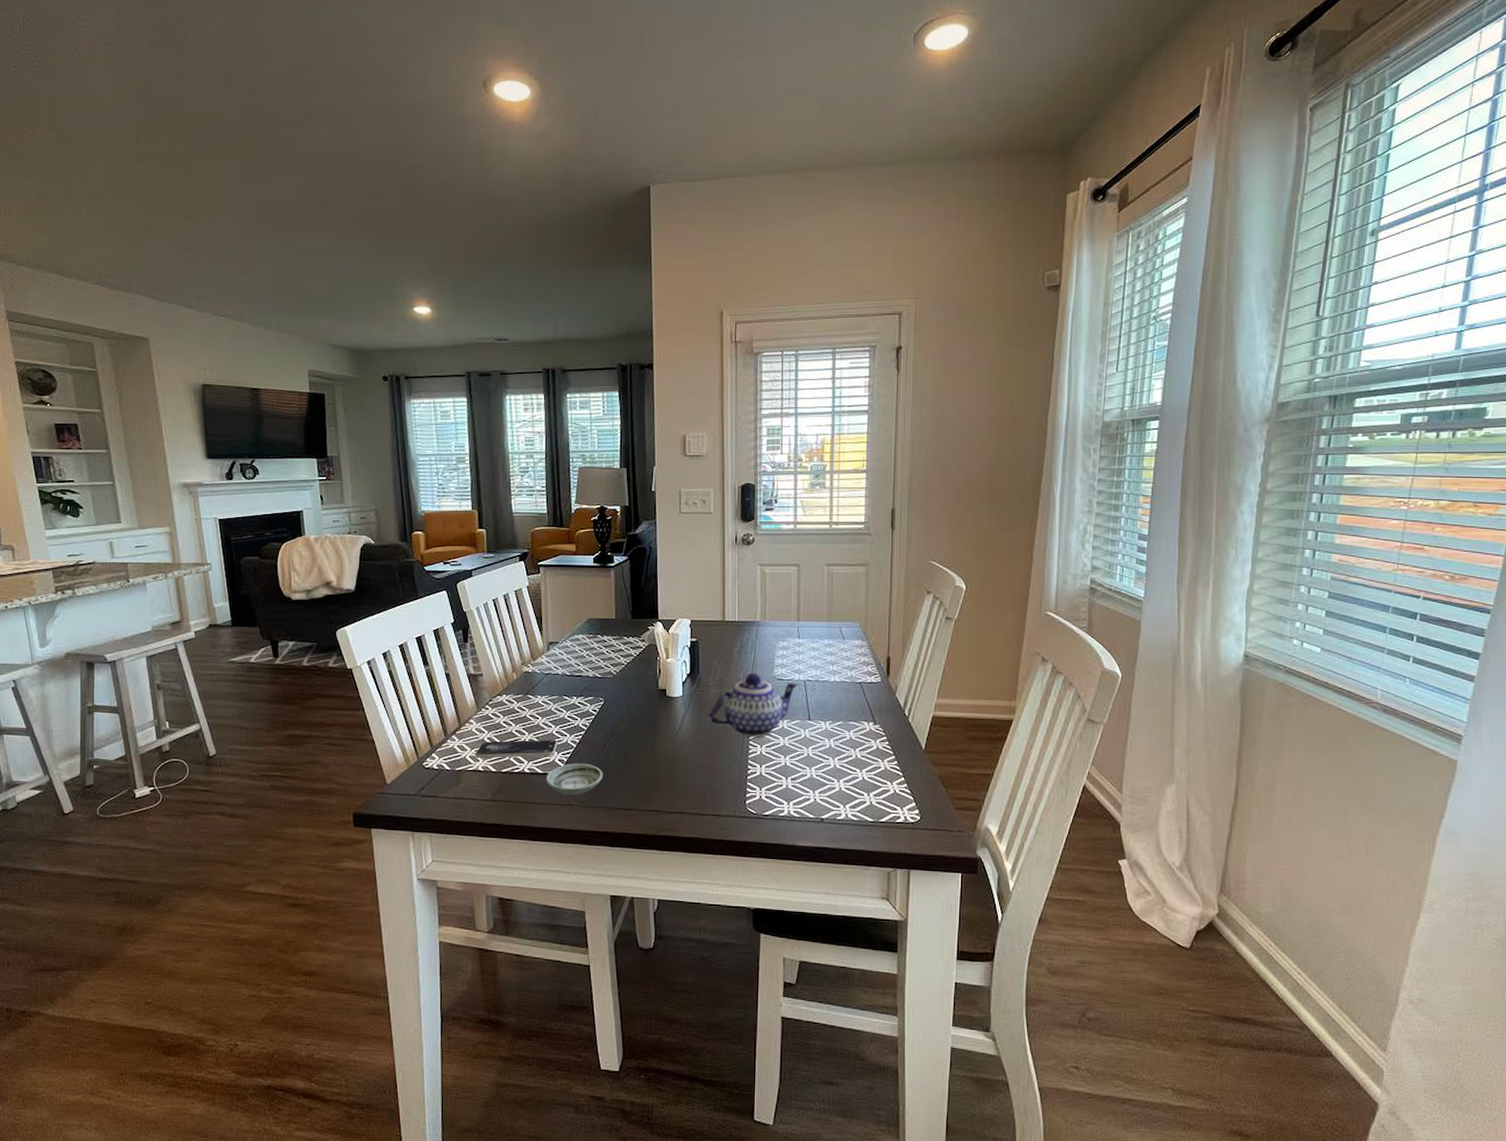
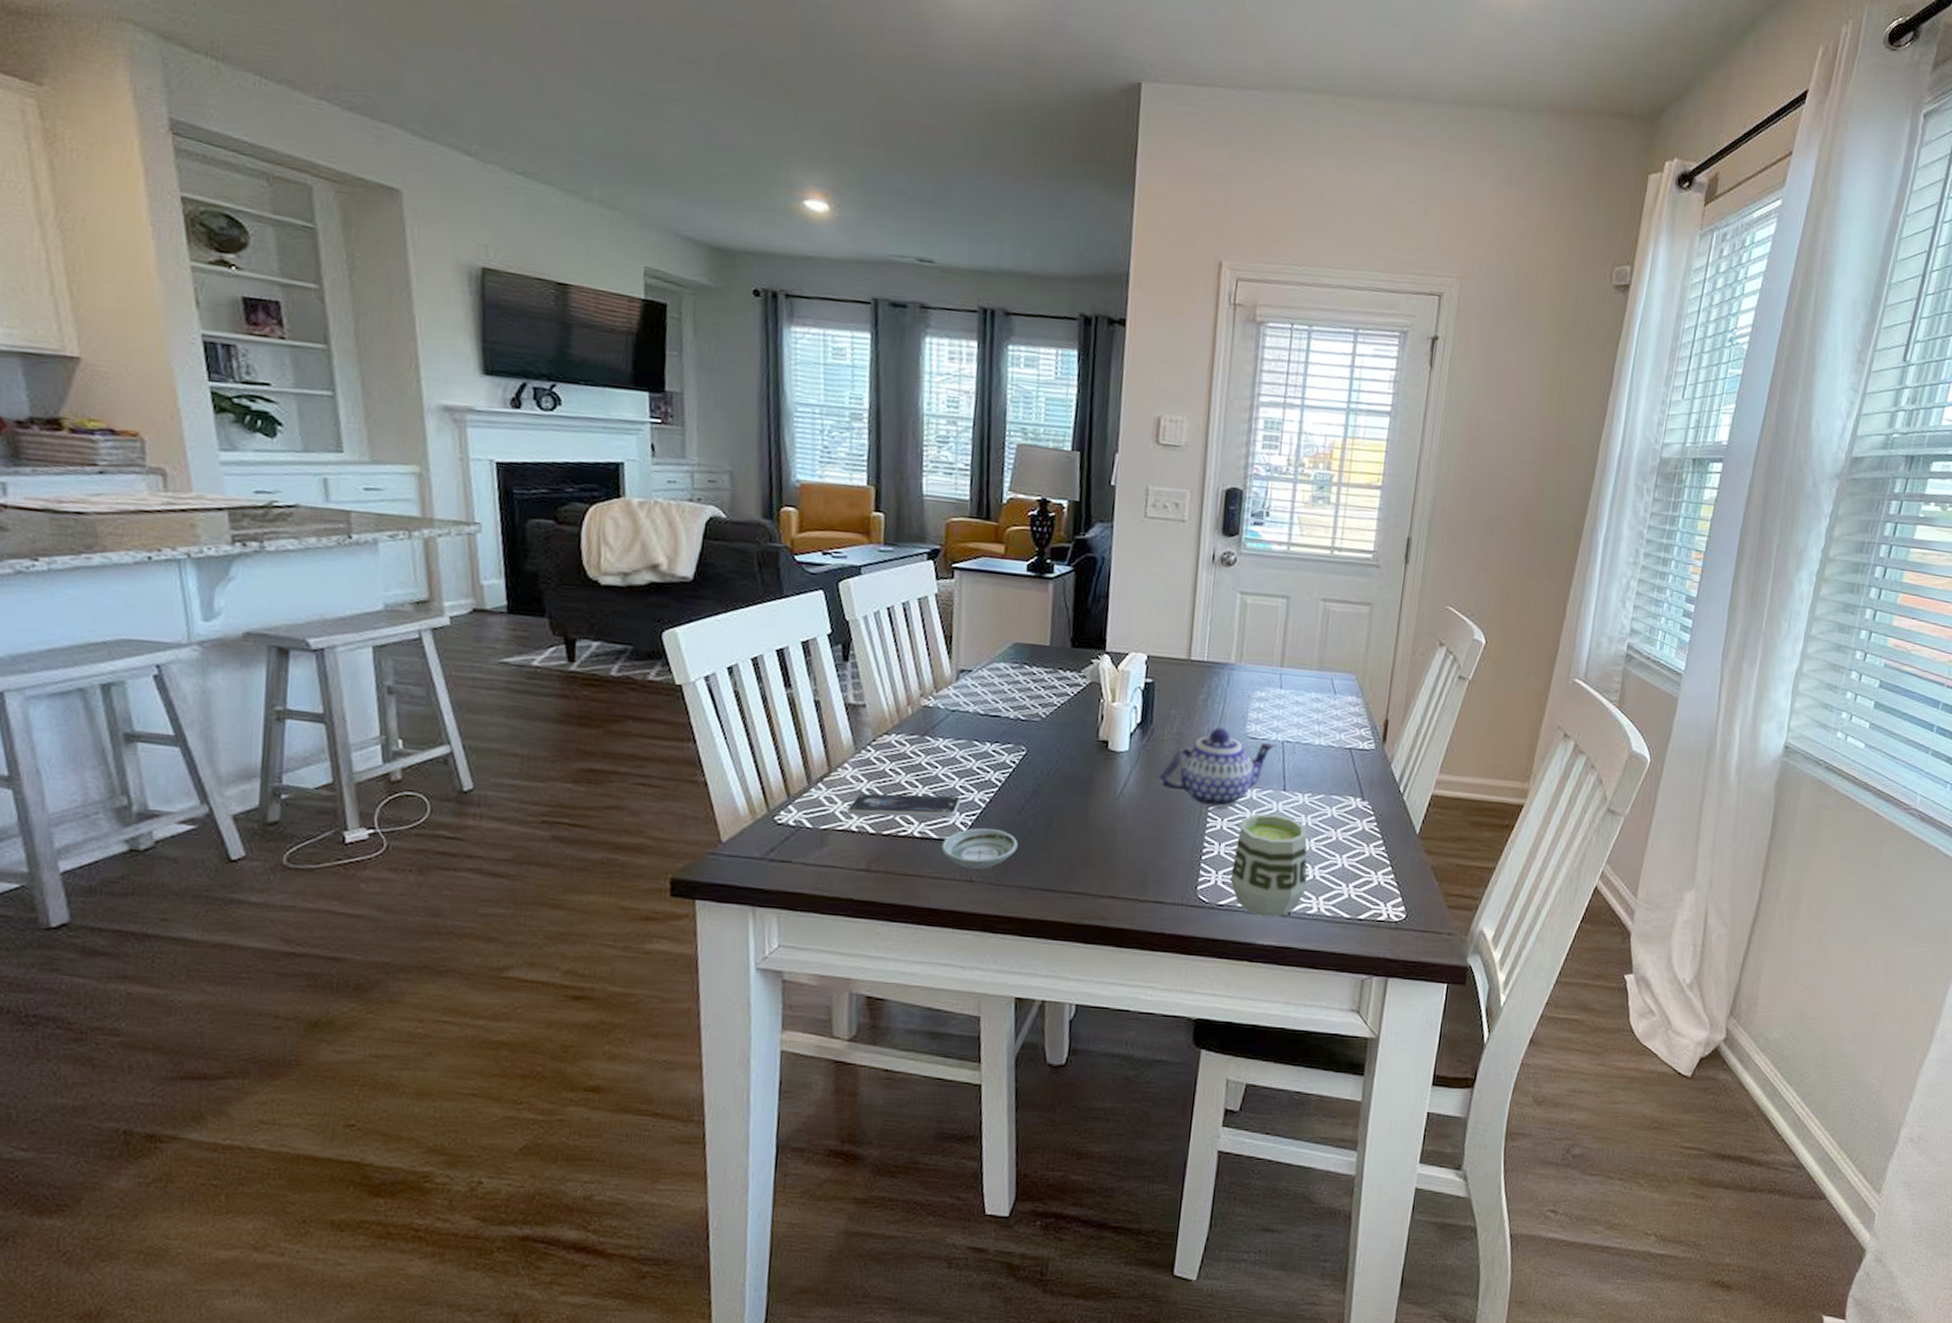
cup: none [772,739,835,823] -> present [1230,813,1307,917]

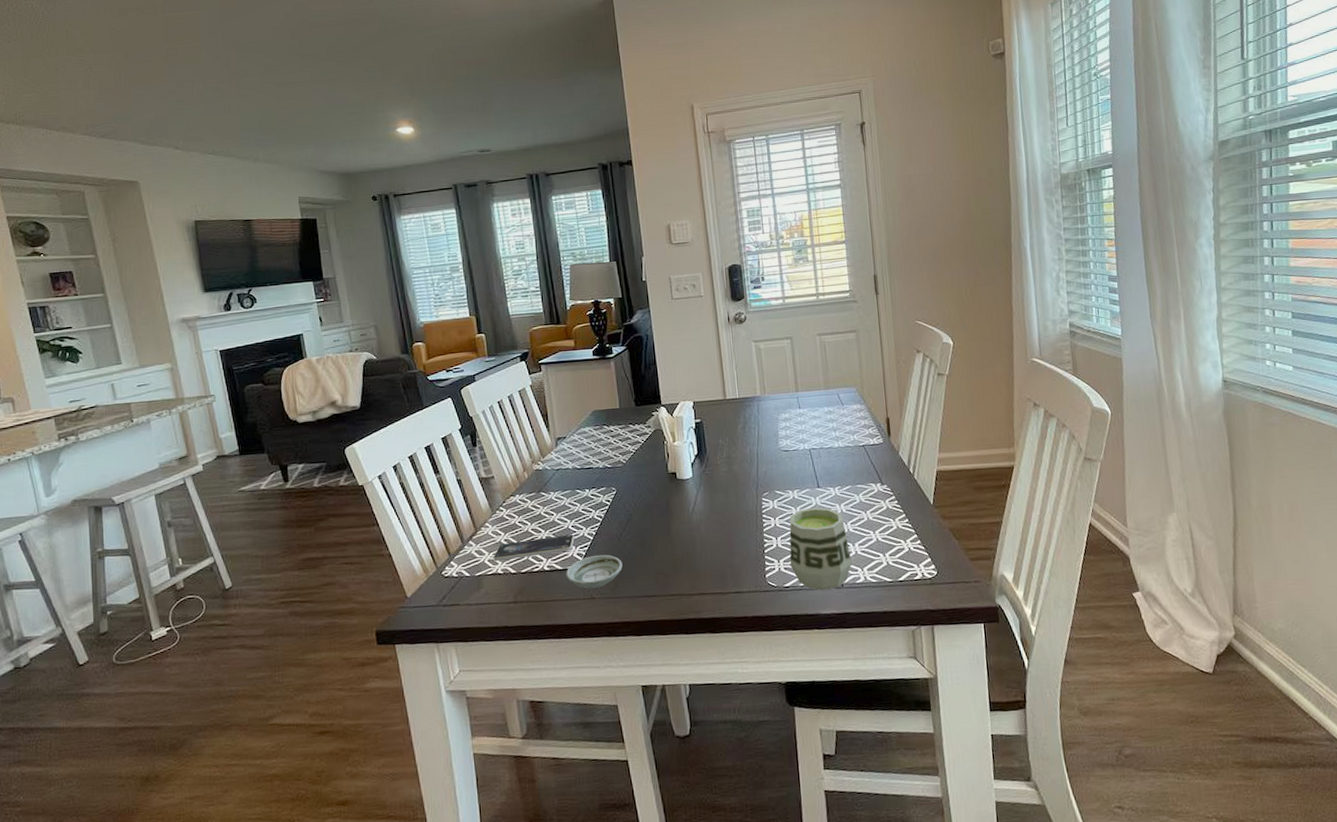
teapot: present [1159,727,1276,808] -> none [719,446,805,510]

